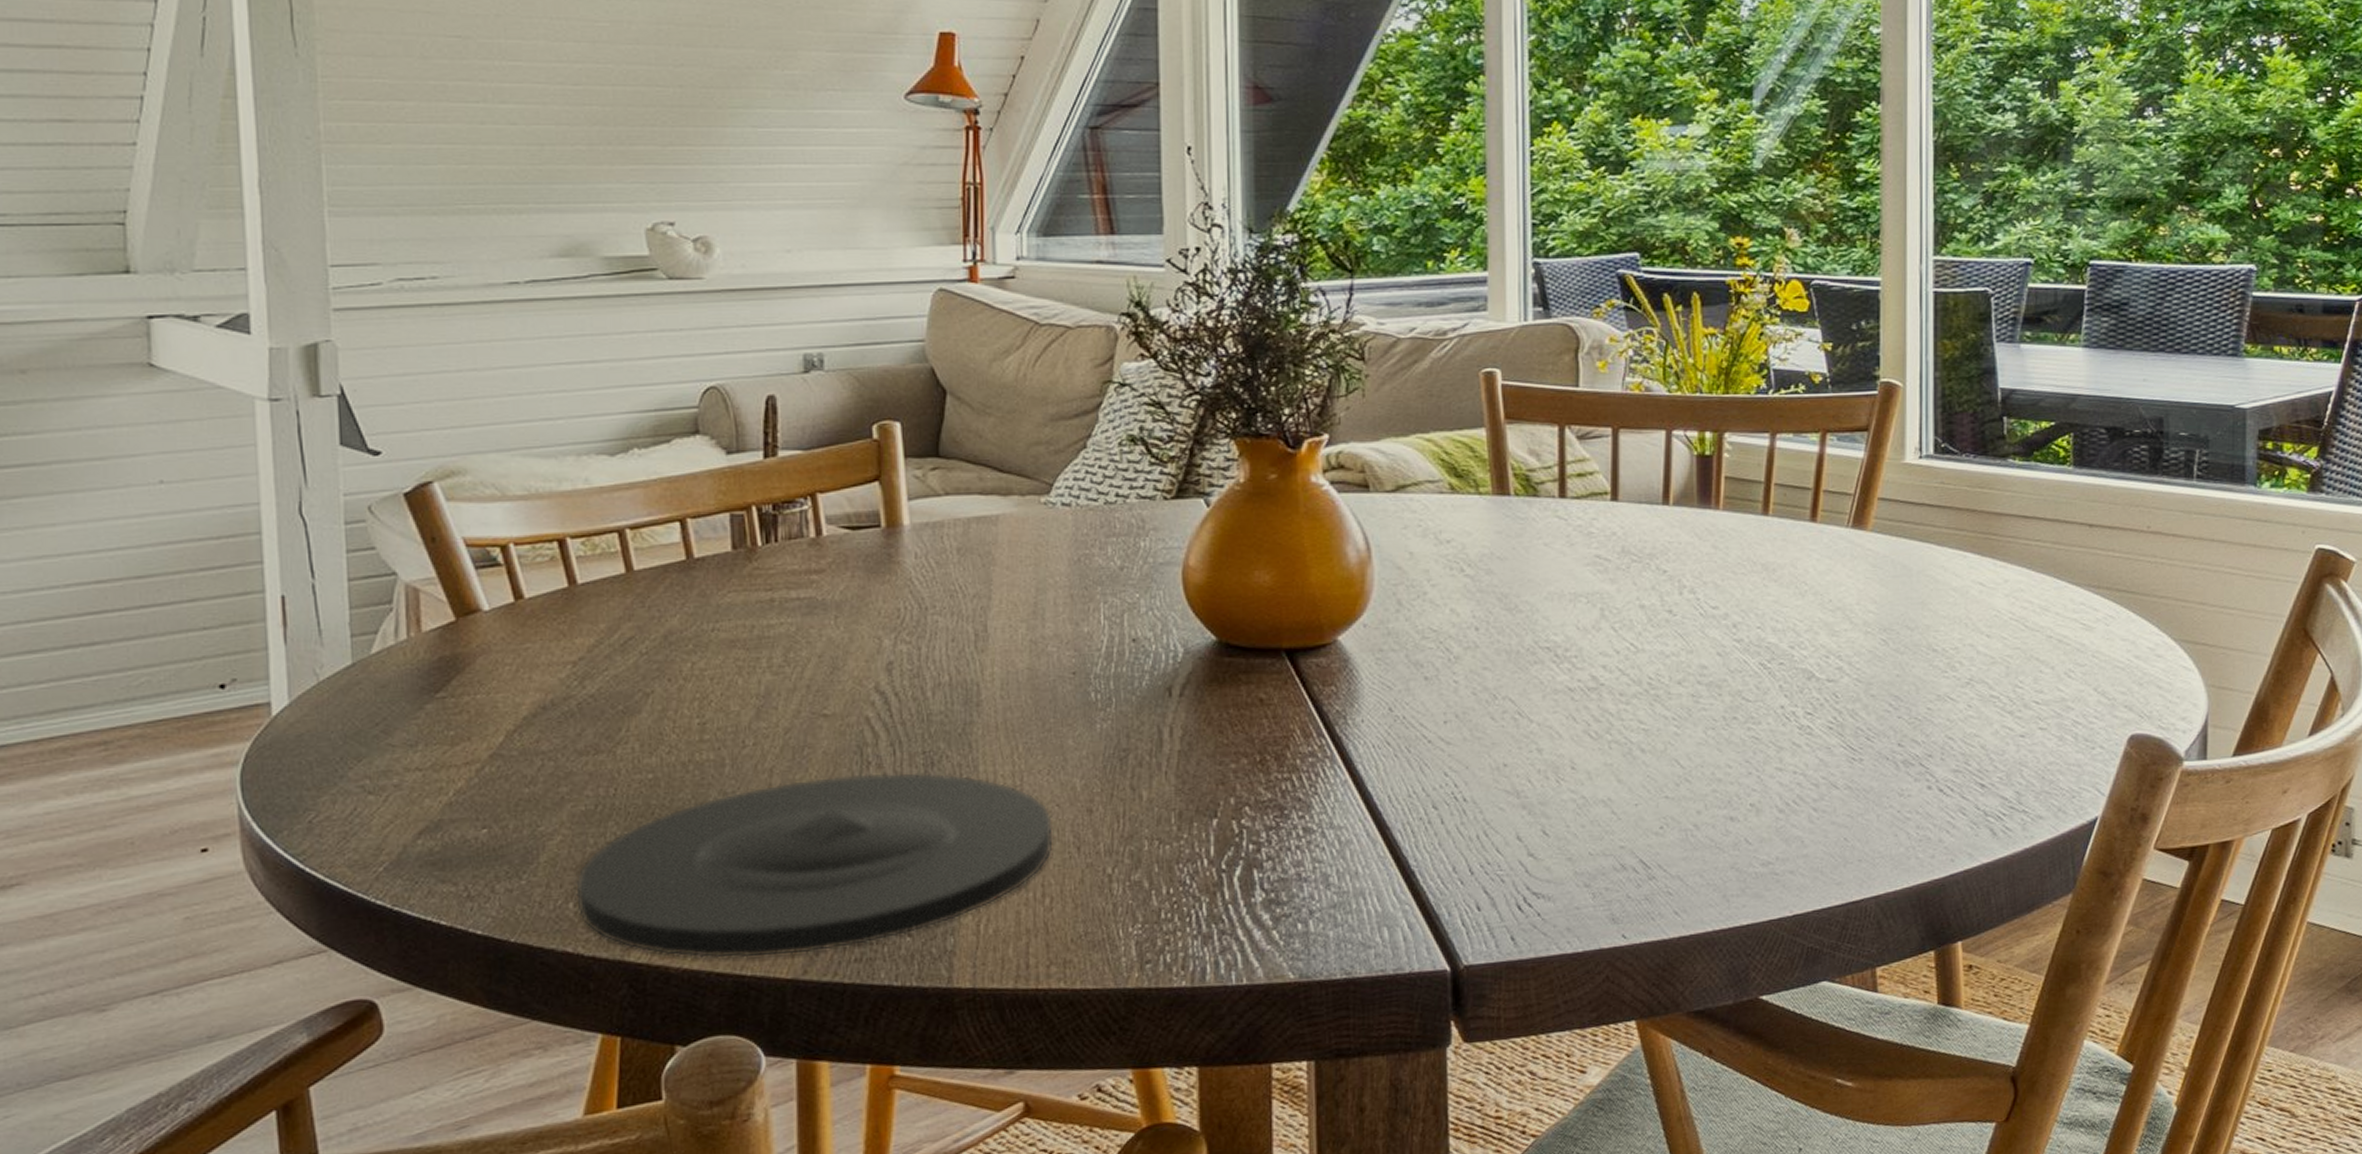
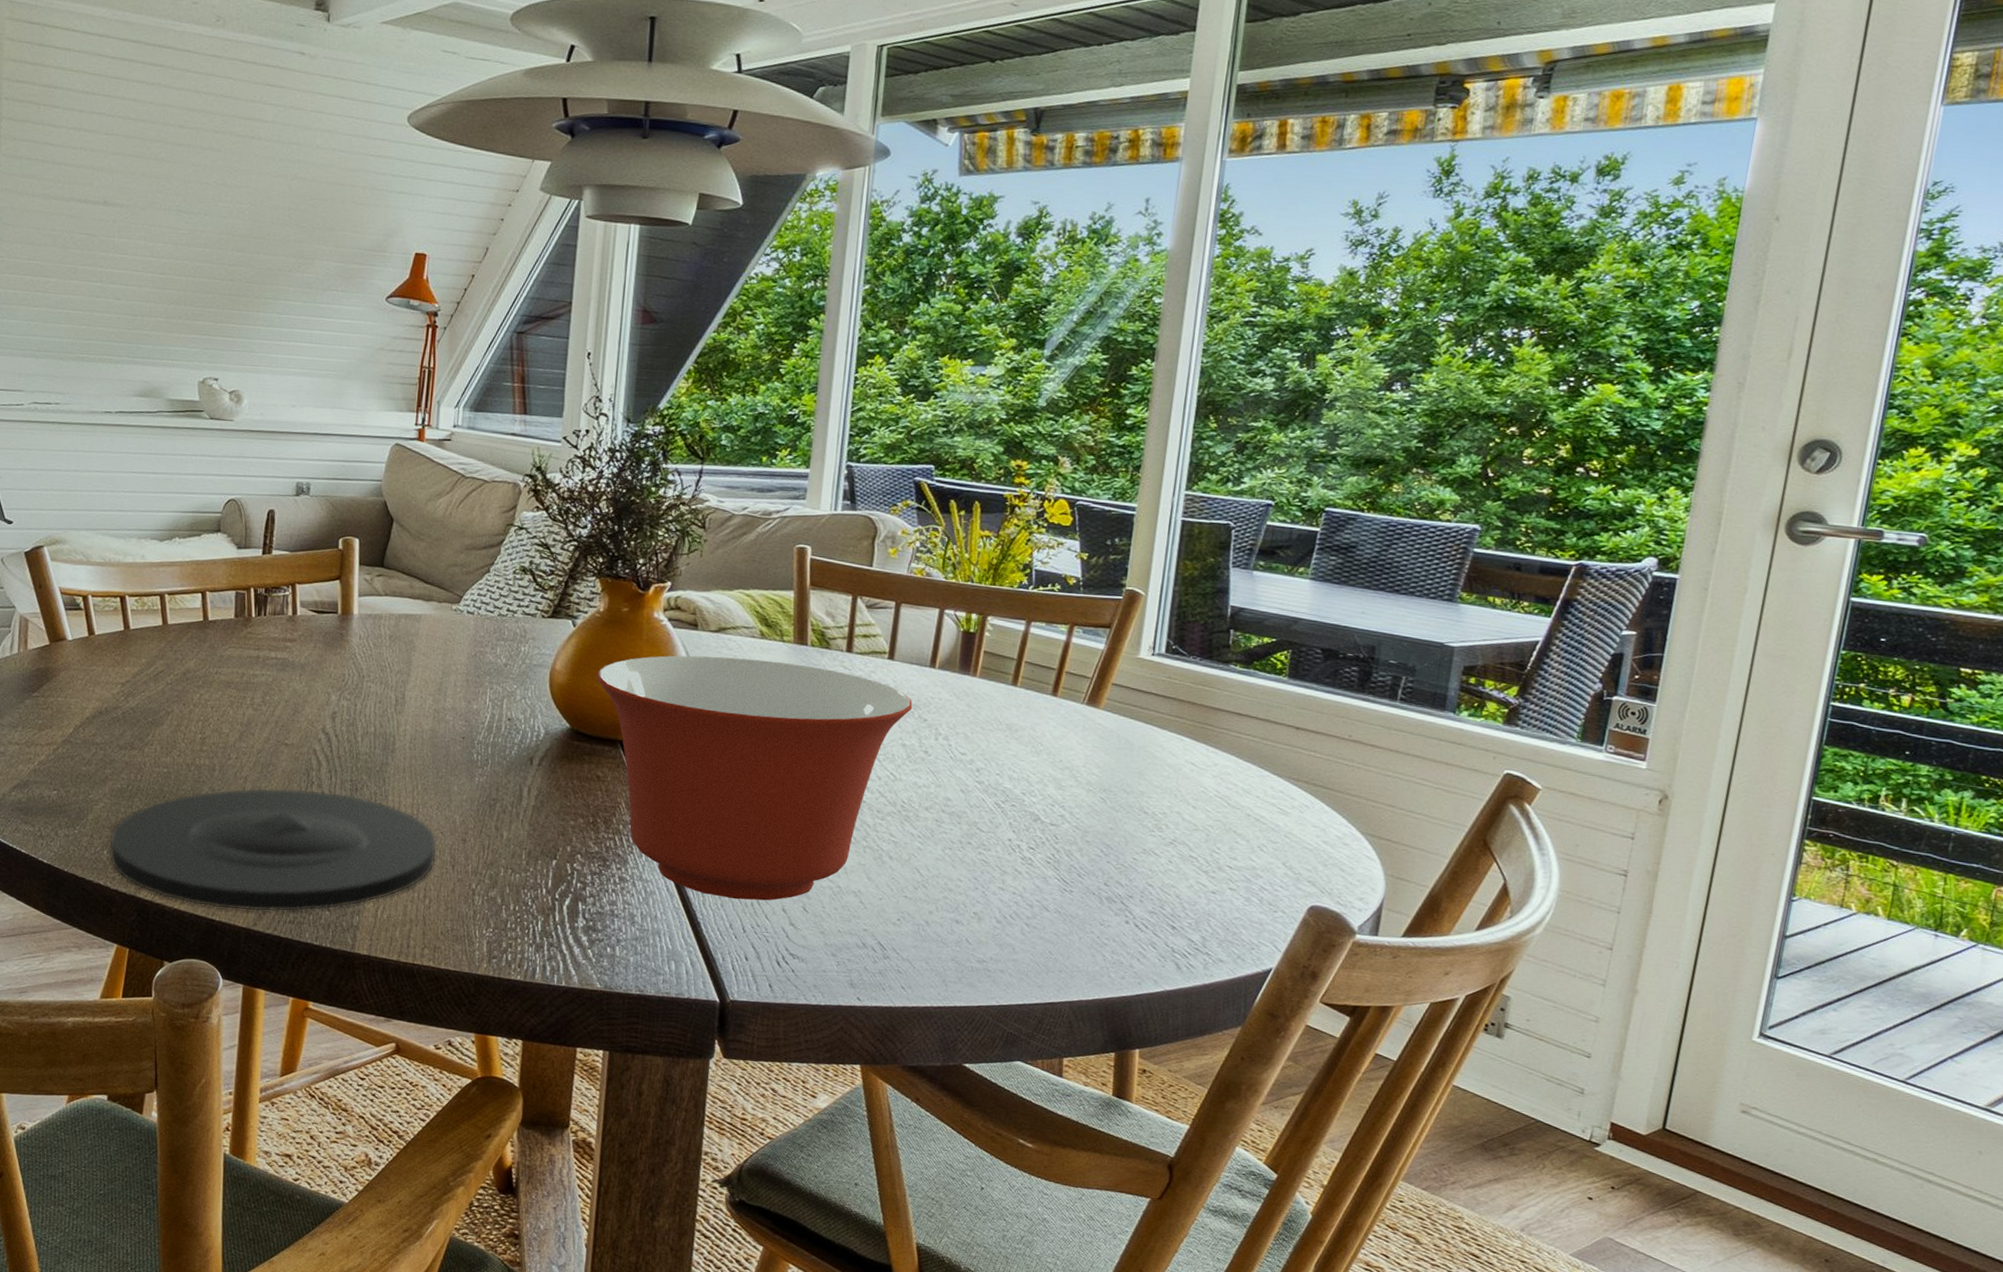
mixing bowl: none [1244,520,1648,834] -> present [596,655,913,901]

